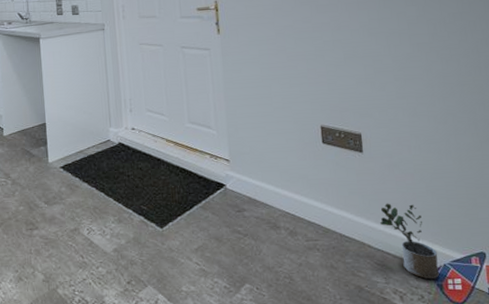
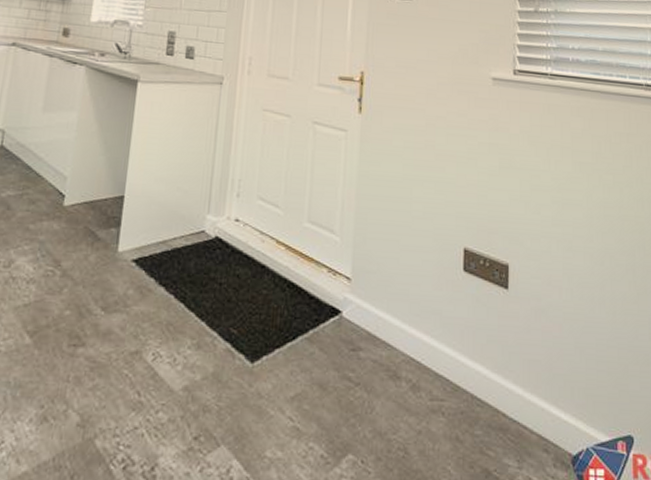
potted plant: present [379,203,439,280] -> none [518,359,581,468]

